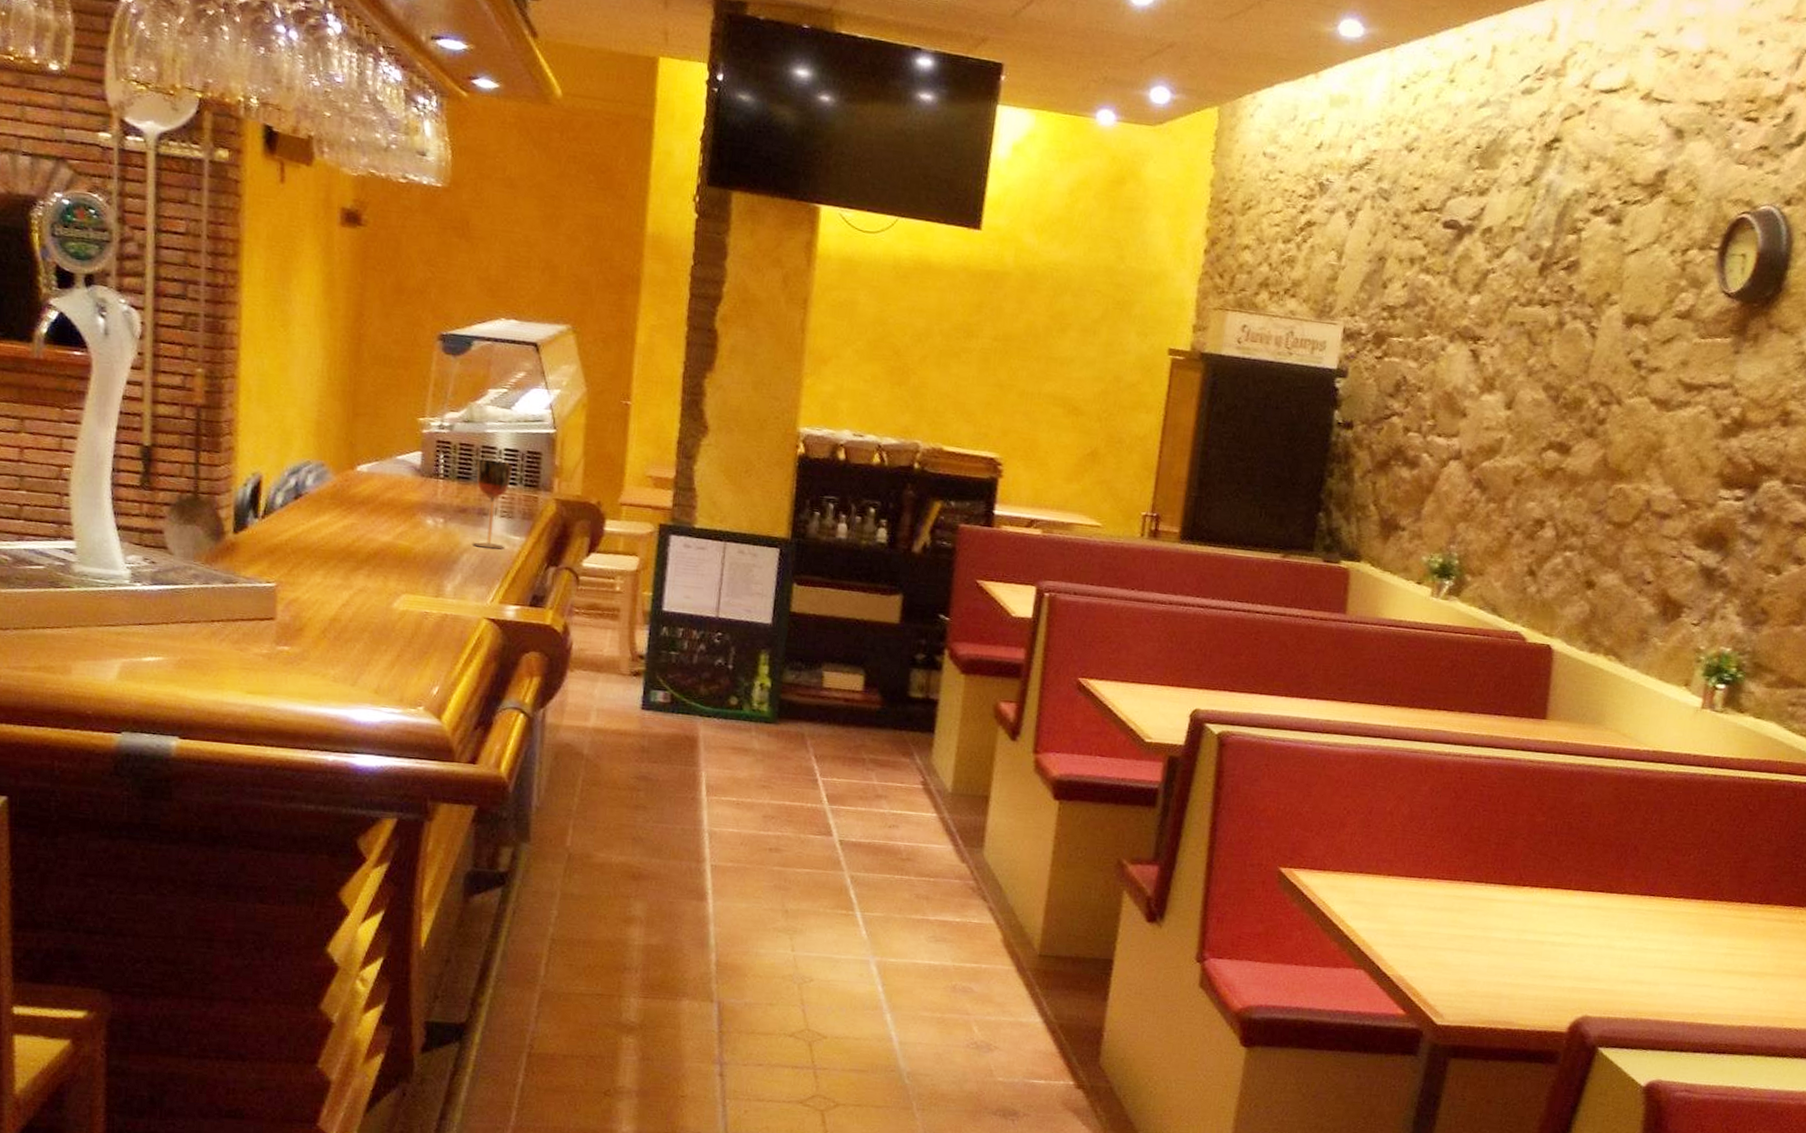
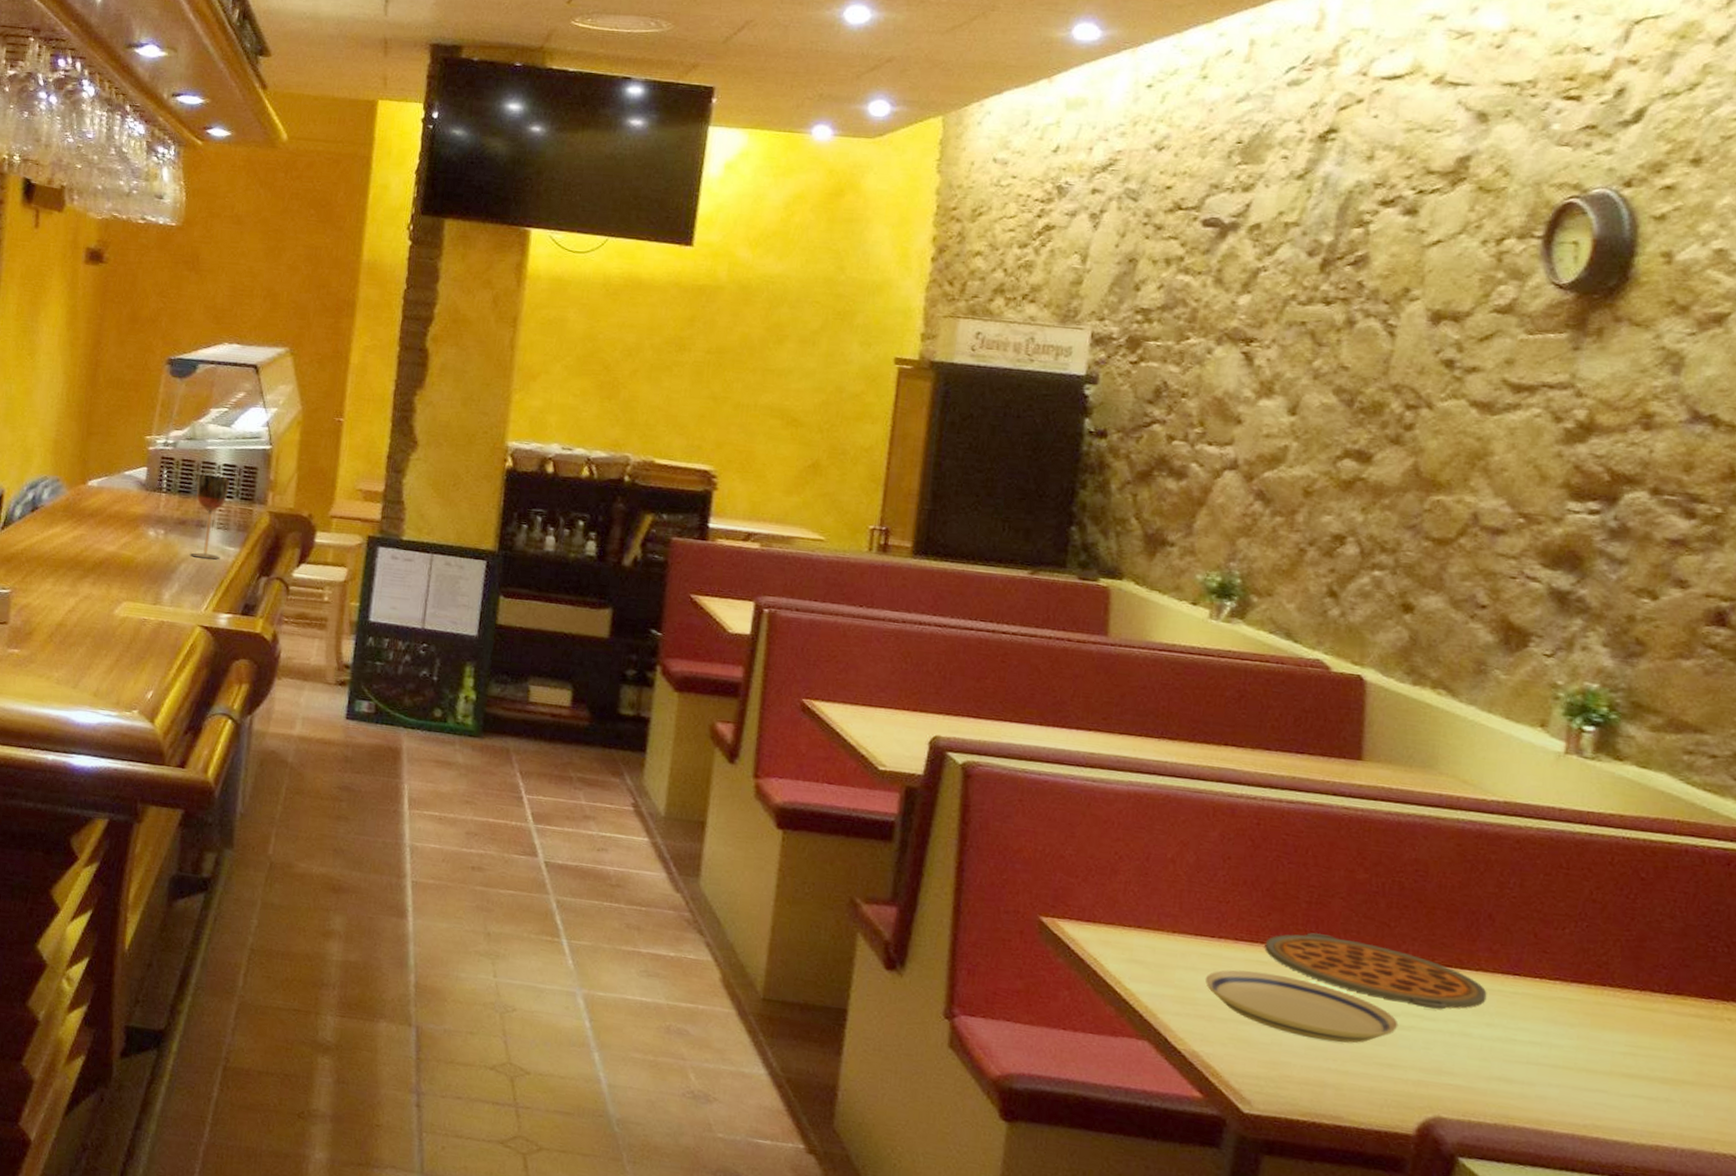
plate: none [1412,904,1561,961] -> present [1205,970,1399,1043]
pizza: none [1460,869,1629,928] -> present [1265,932,1487,1010]

